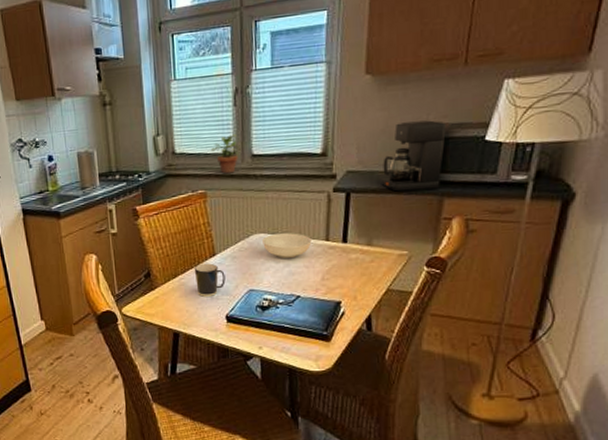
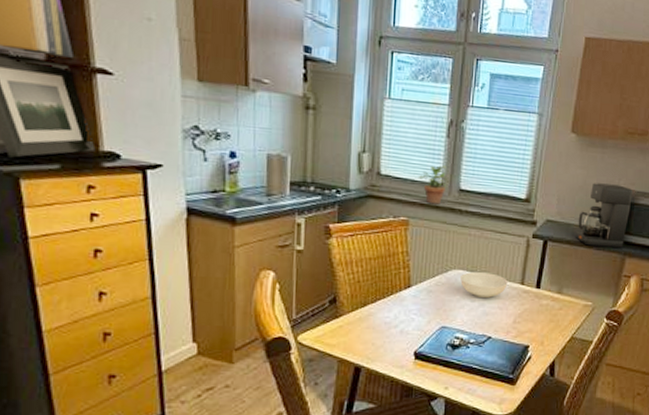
mug: present [194,263,226,297] -> none [385,294,418,330]

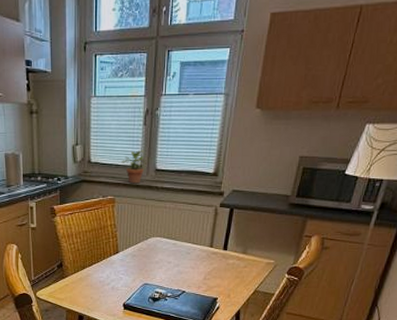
bowl: present [460,272,508,299] -> none [158,239,199,260]
coffee maker: present [575,183,634,248] -> none [259,153,317,211]

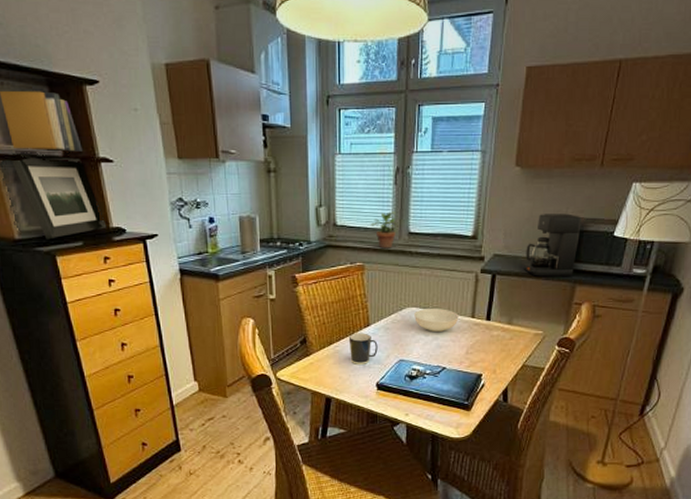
mug: none [99,259,125,287] -> present [348,333,378,364]
bowl: none [158,239,199,260] -> present [414,309,459,333]
coffee maker: none [259,153,317,211] -> present [523,213,583,276]

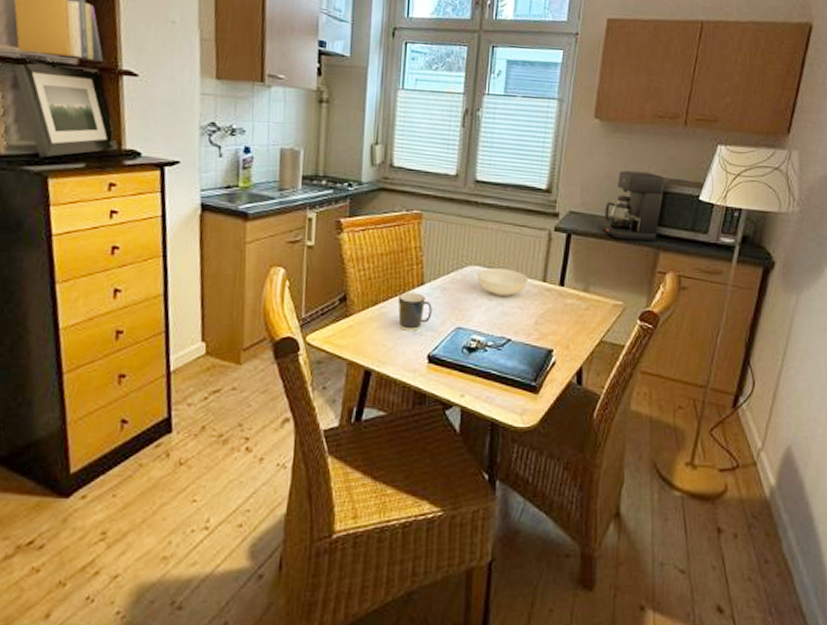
potted plant: present [370,212,397,249] -> none [431,156,463,197]

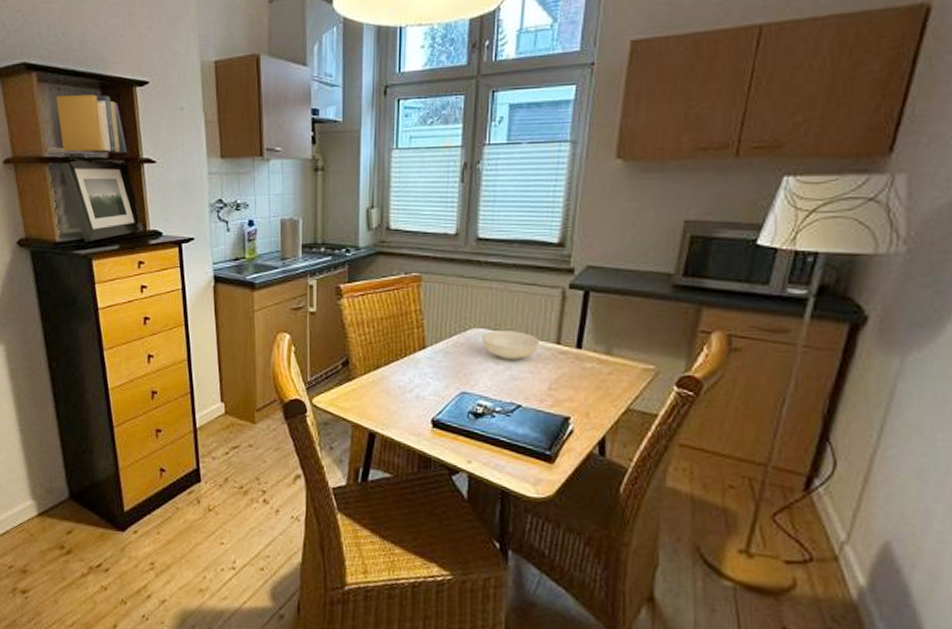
mug: present [397,292,432,331] -> none [399,356,435,395]
coffee maker: present [601,171,666,241] -> none [627,216,711,296]

